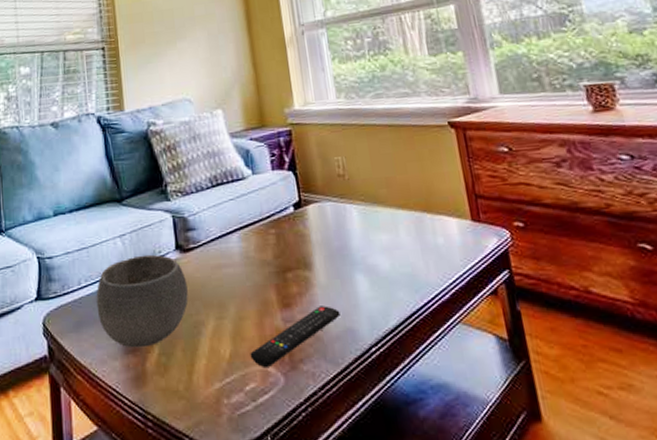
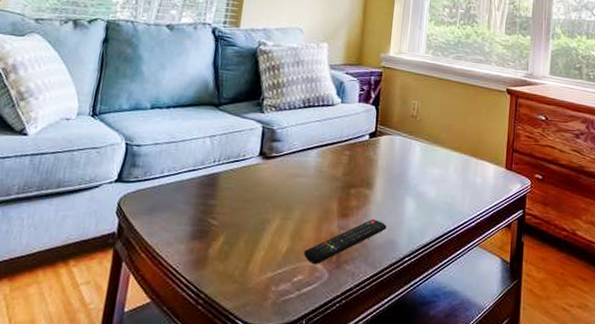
bowl: present [96,254,189,348] -> none [173,156,263,236]

